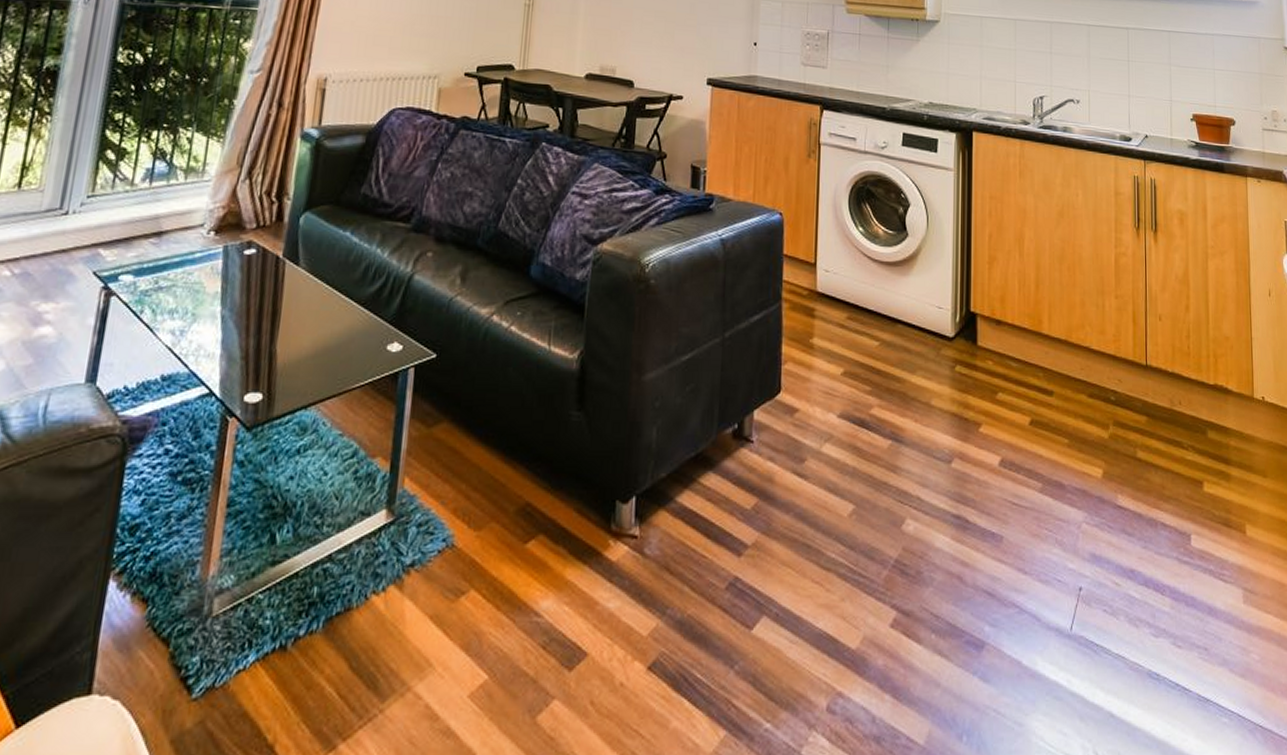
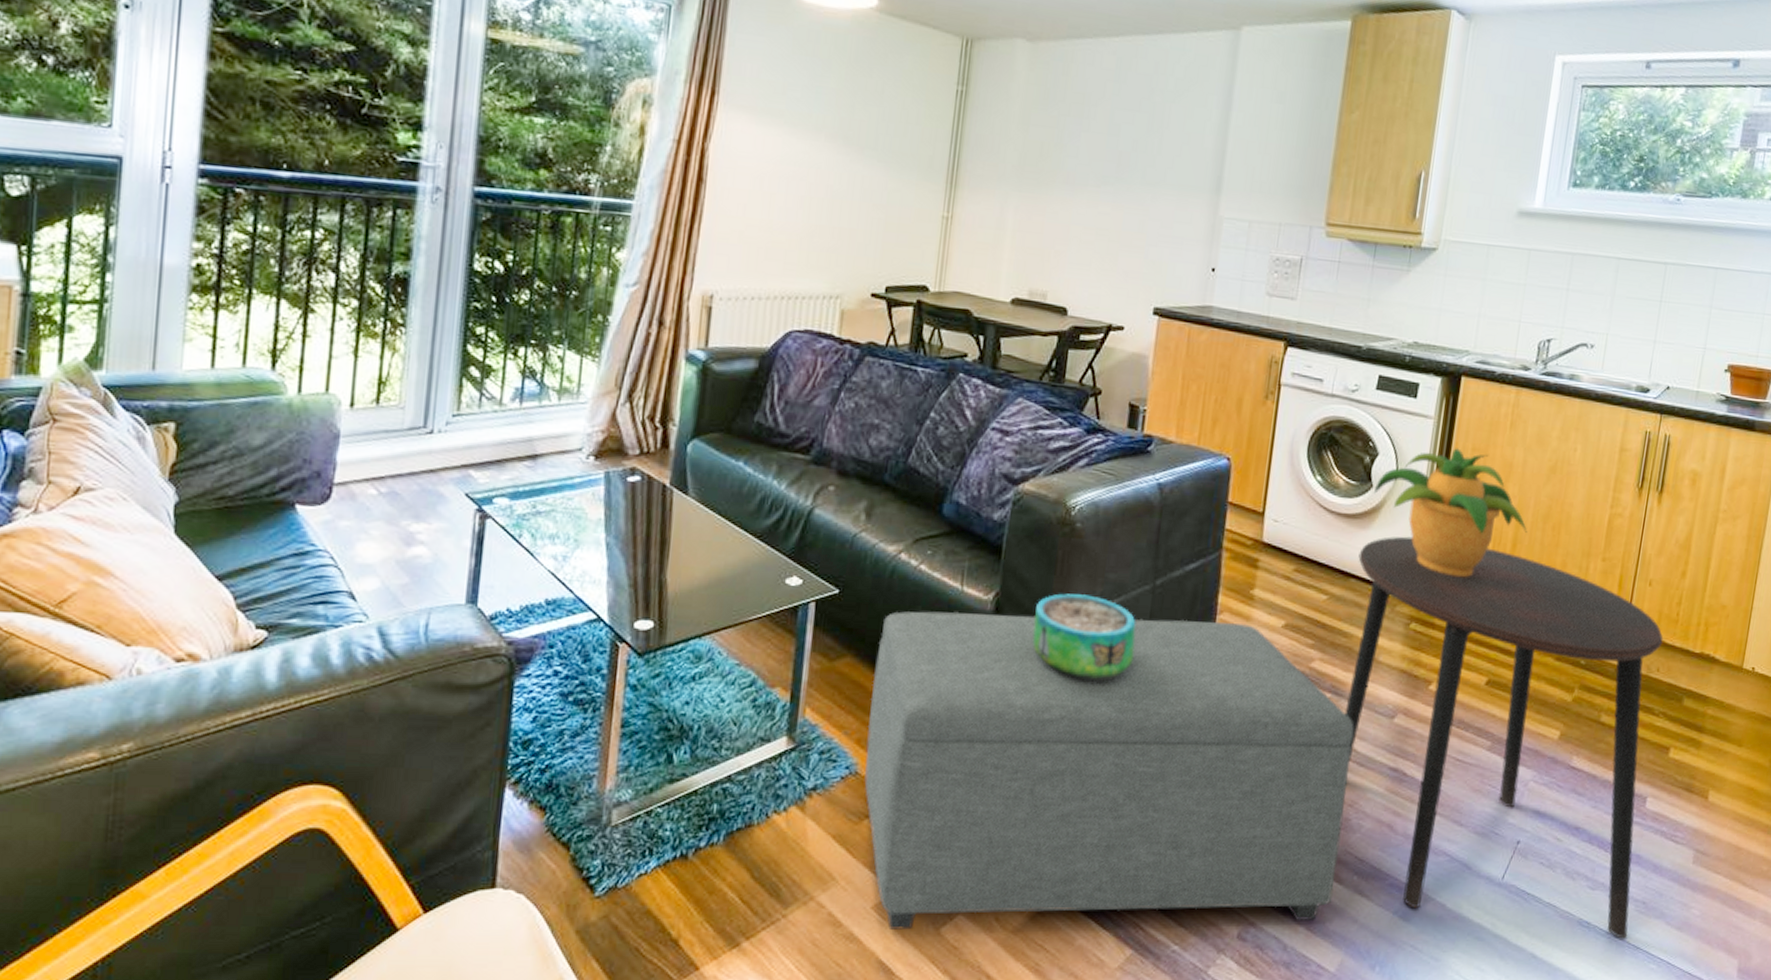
ottoman: none [460,371,916,721] -> present [864,611,1354,930]
decorative bowl: none [615,349,710,436] -> present [1032,593,1136,681]
side table: none [902,281,1196,691] -> present [1344,536,1664,939]
potted plant: none [910,197,1047,318] -> present [1374,448,1528,577]

